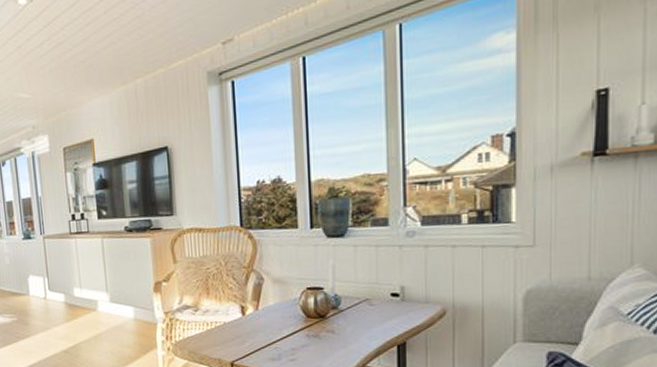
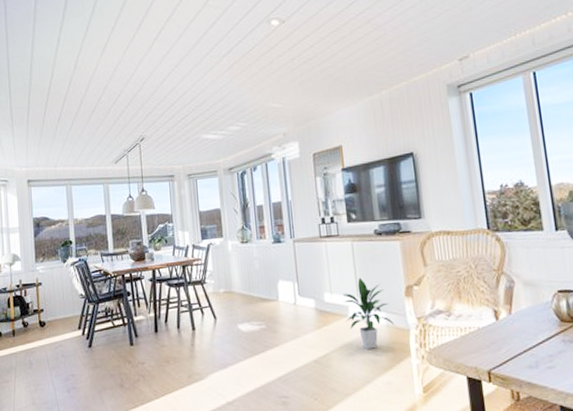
indoor plant: none [92,273,143,341] -> present [343,277,395,349]

